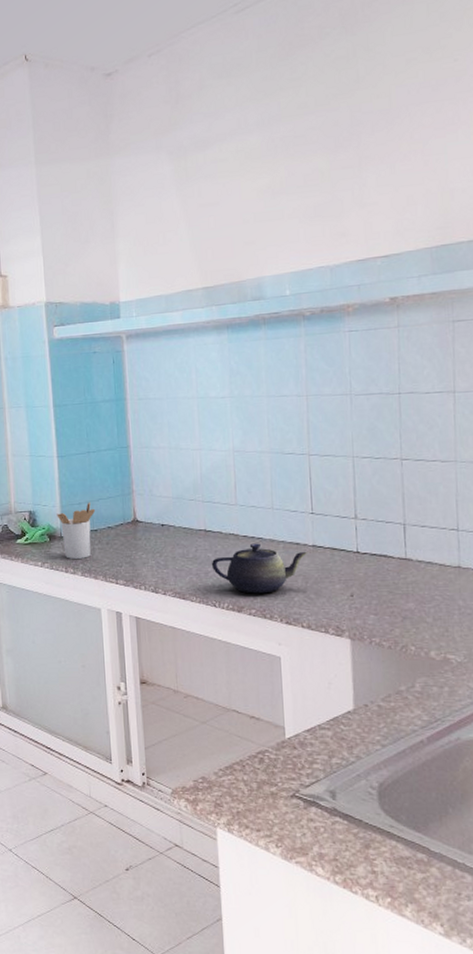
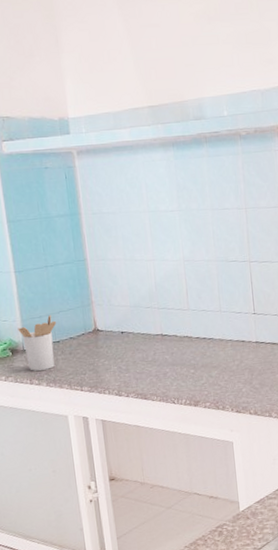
teapot: present [211,543,308,594] -> none [168,343,253,389]

